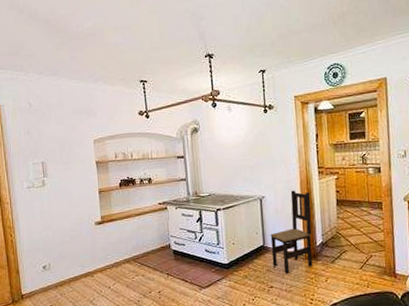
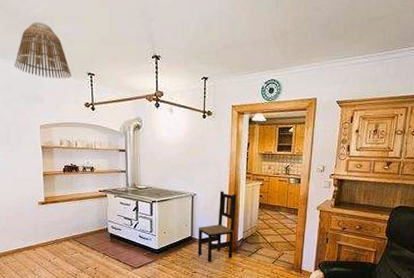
lamp shade: none [65,36,123,91] -> present [14,21,71,79]

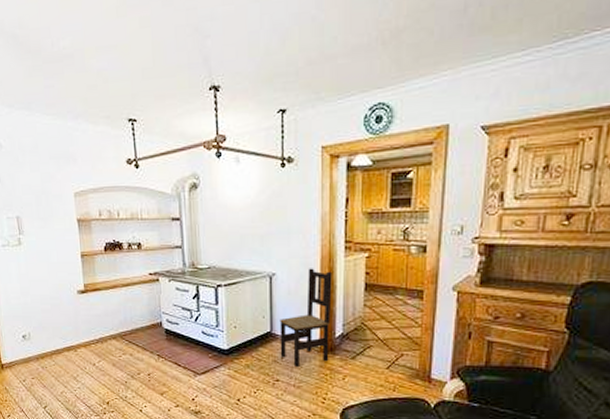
lamp shade: present [14,21,71,79] -> none [40,57,108,131]

